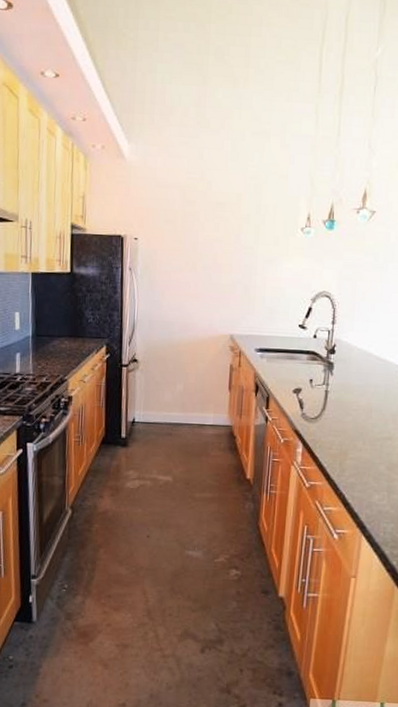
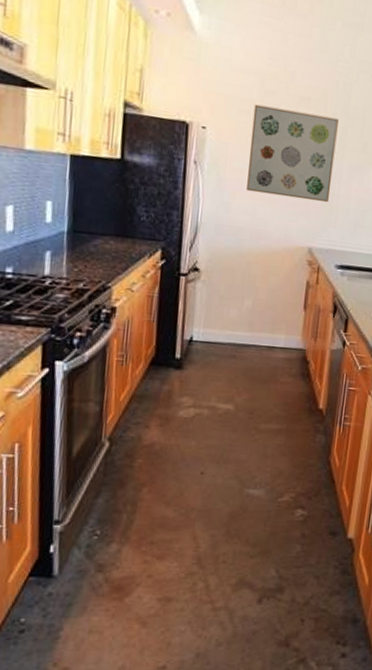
wall art: none [174,213,252,294] -> present [247,104,339,203]

